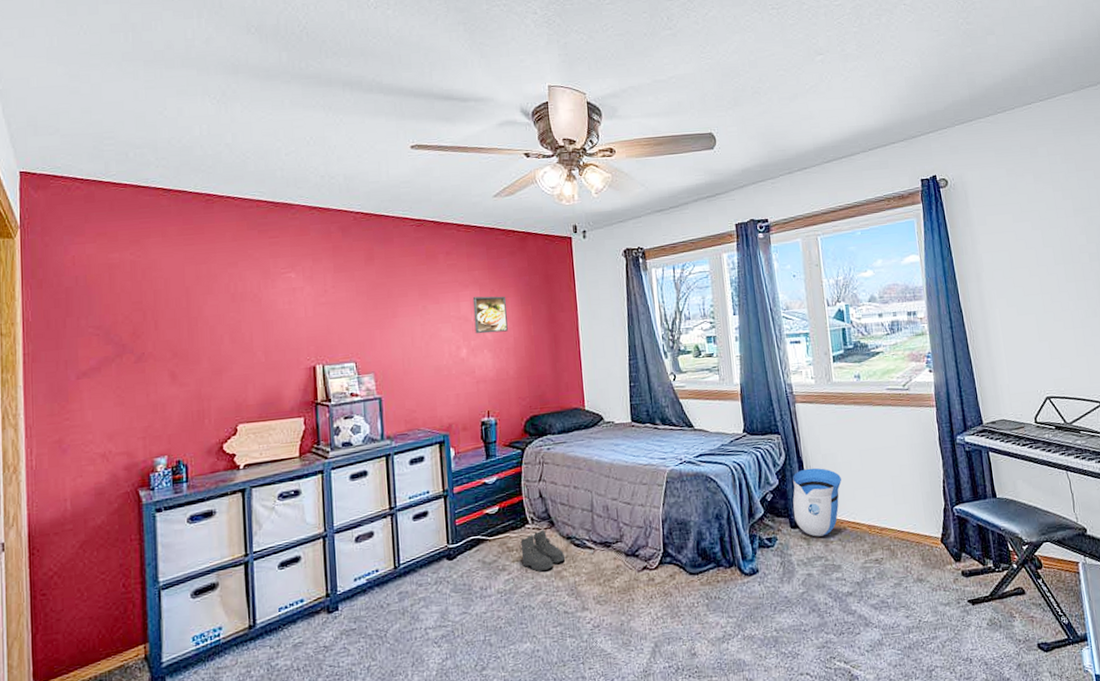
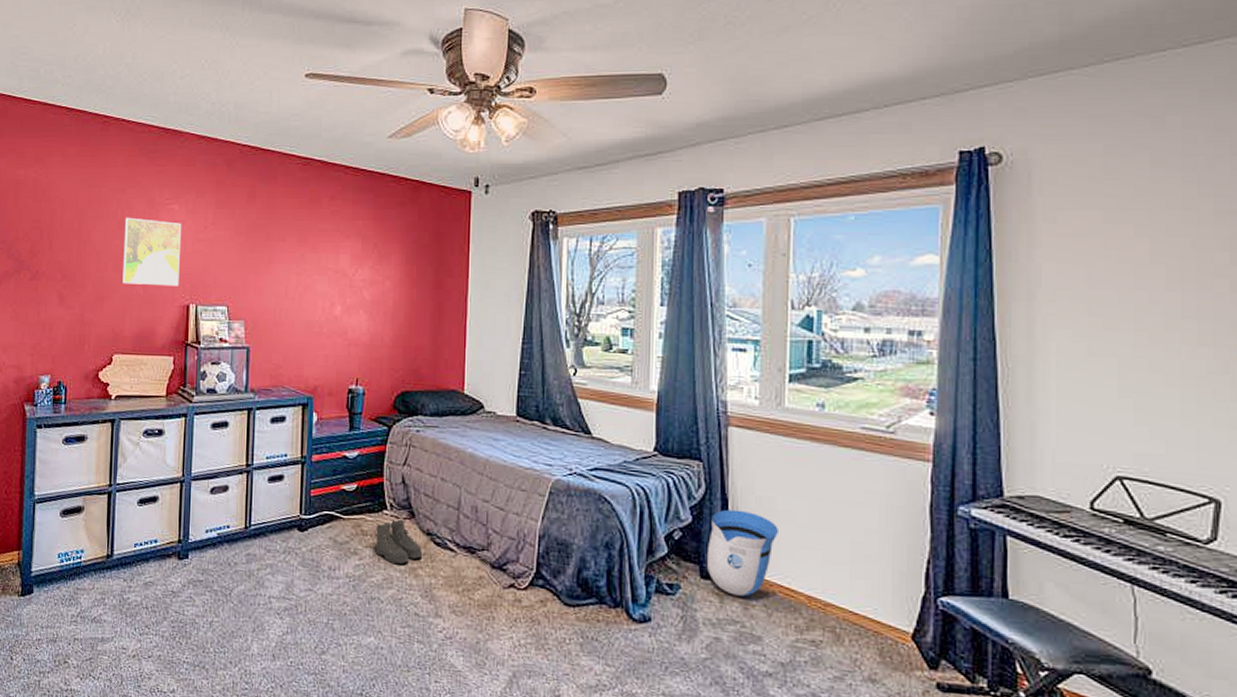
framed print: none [238,289,303,355] -> present [122,217,182,287]
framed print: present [472,296,508,334] -> none [352,250,390,293]

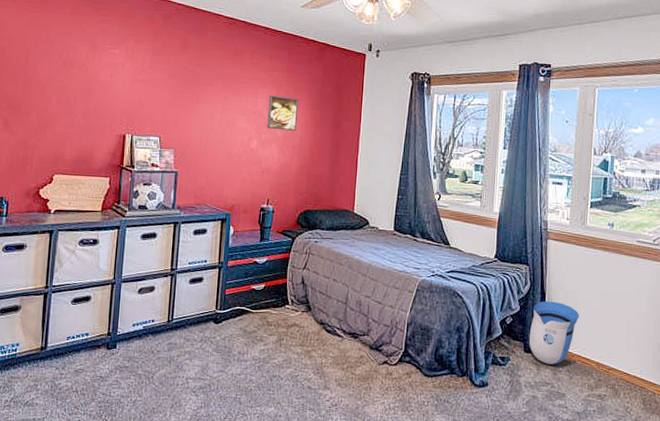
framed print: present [122,217,182,287] -> none [65,57,122,119]
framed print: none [352,250,390,293] -> present [267,95,299,131]
boots: present [375,519,423,564] -> none [278,312,317,348]

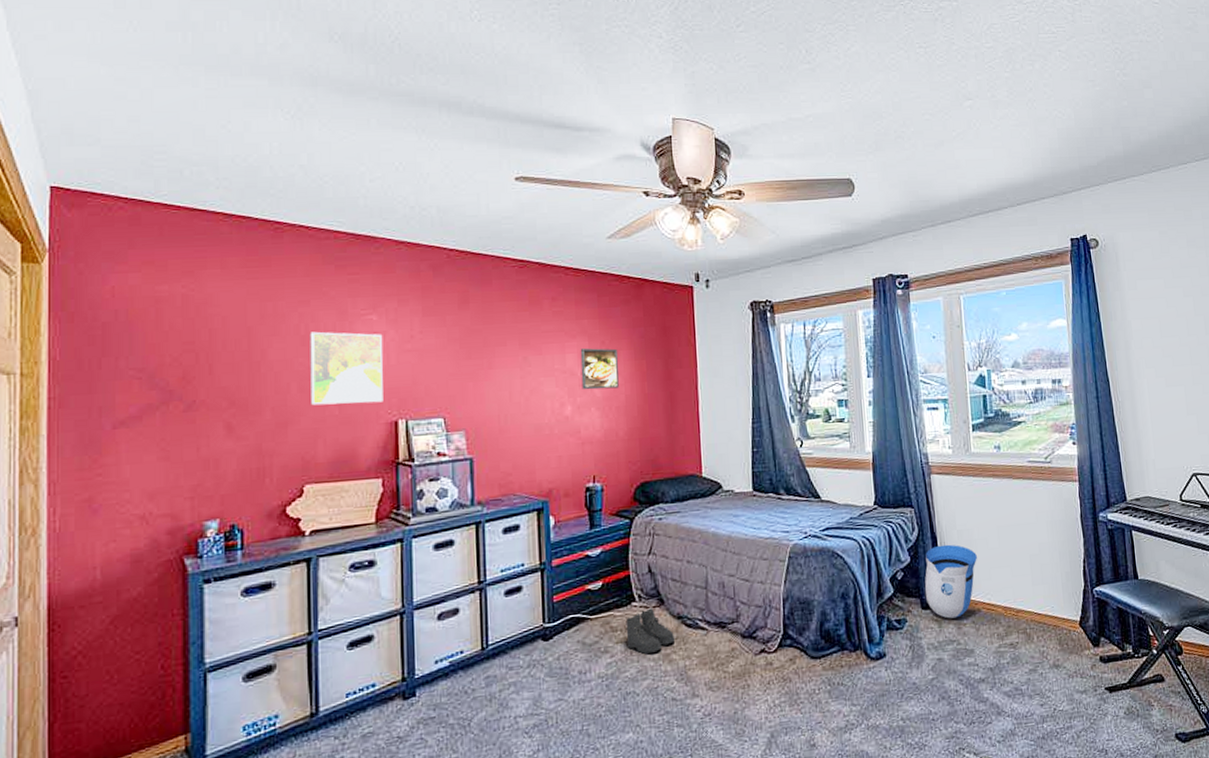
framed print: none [65,57,122,119] -> present [310,331,383,406]
boots: none [278,312,317,348] -> present [625,608,676,654]

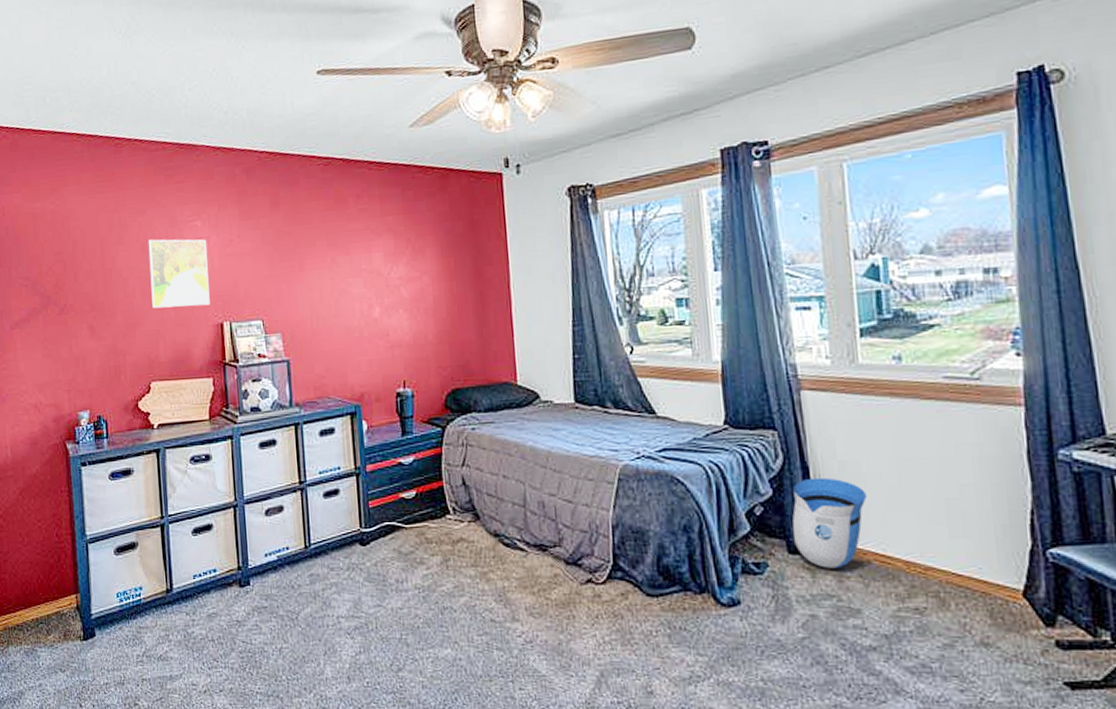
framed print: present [580,348,619,390] -> none [386,246,426,291]
boots: present [625,608,676,654] -> none [440,522,493,569]

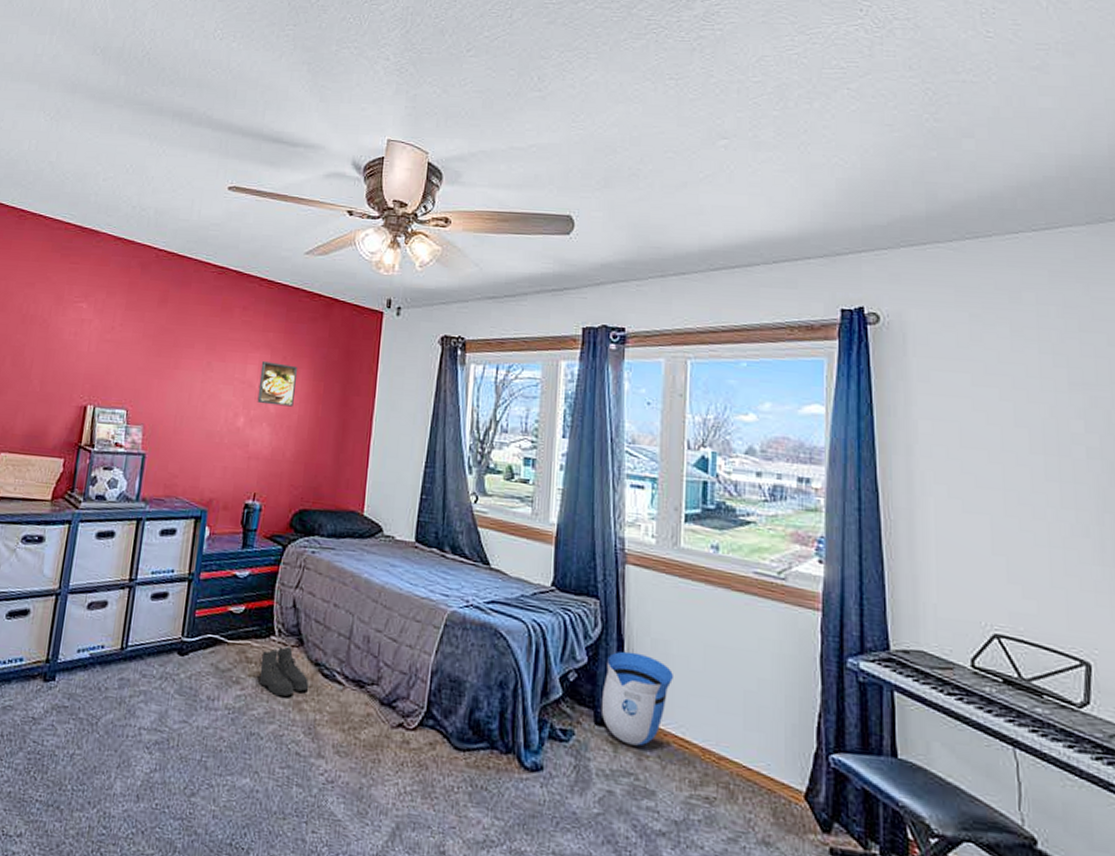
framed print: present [148,239,210,309] -> none [19,312,89,386]
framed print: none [386,246,426,291] -> present [257,361,298,407]
boots: none [440,522,493,569] -> present [260,646,309,697]

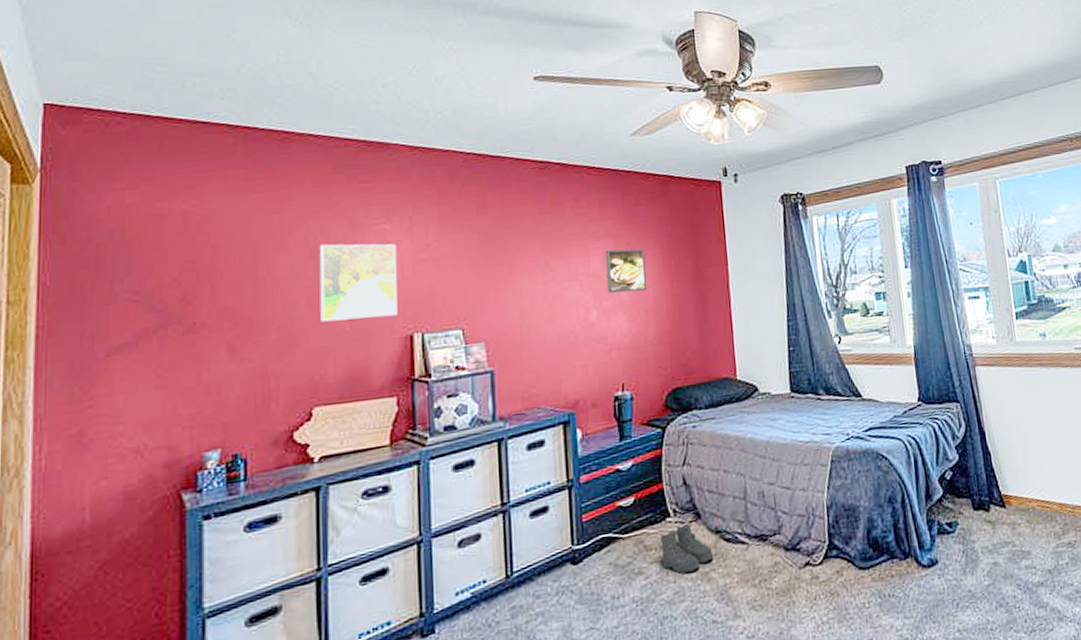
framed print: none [19,312,89,386] -> present [319,243,398,323]
sun visor: present [602,651,673,746] -> none [974,439,1029,519]

